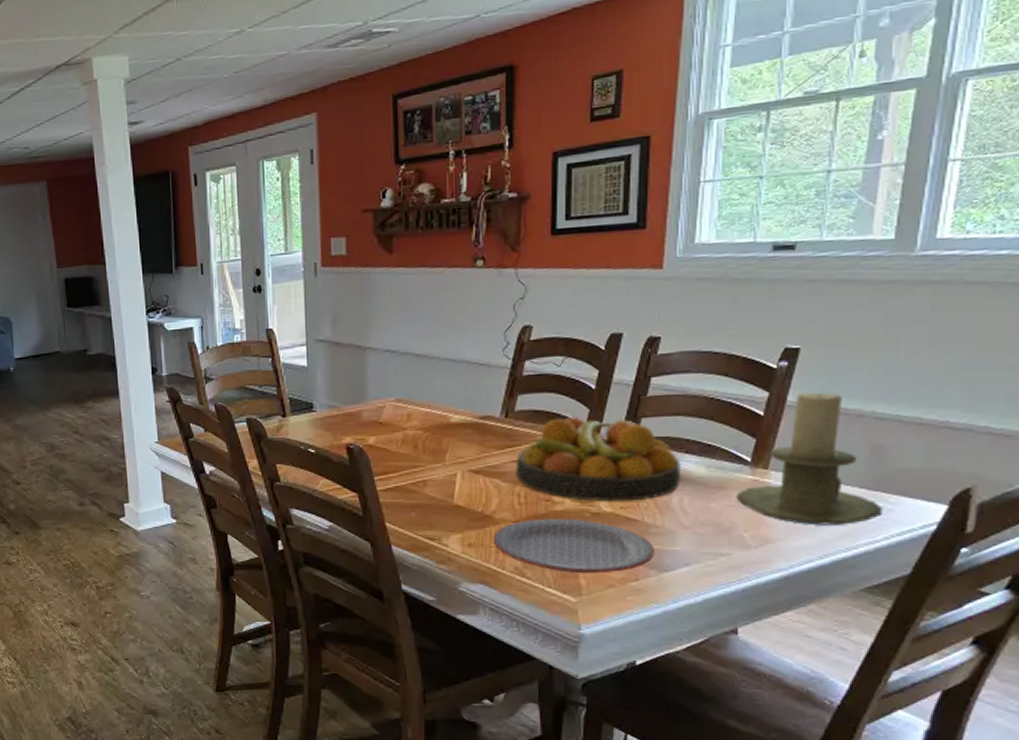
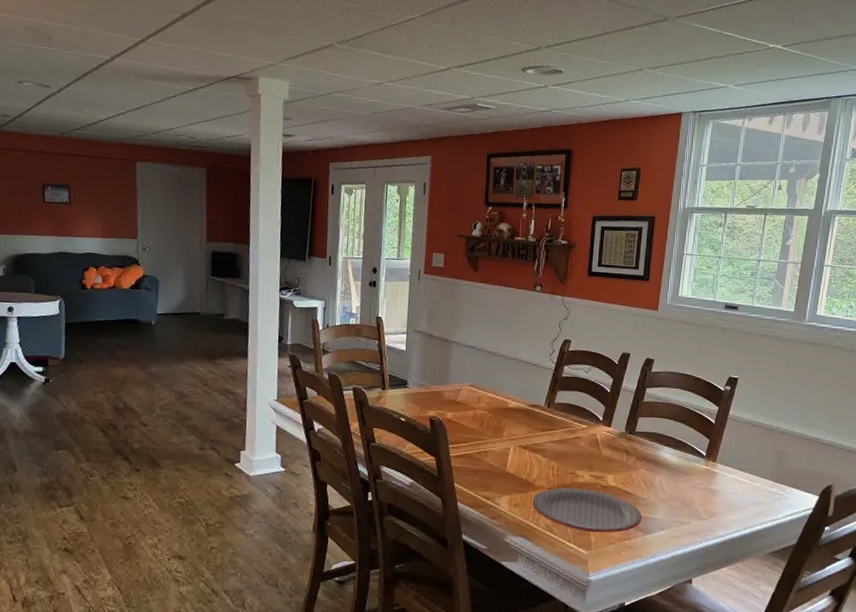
fruit bowl: present [515,416,681,502] -> none [552,411,662,479]
candle holder: present [736,392,883,526] -> none [695,410,782,506]

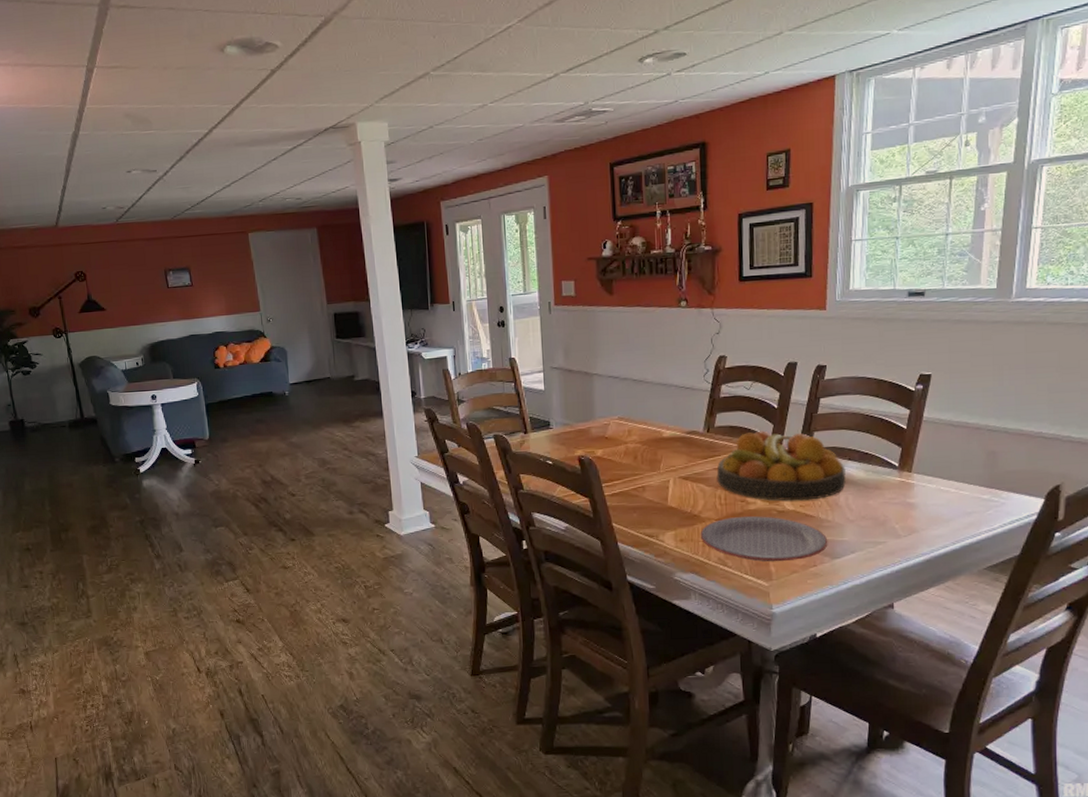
fruit bowl: none [552,411,662,479] -> present [716,430,846,501]

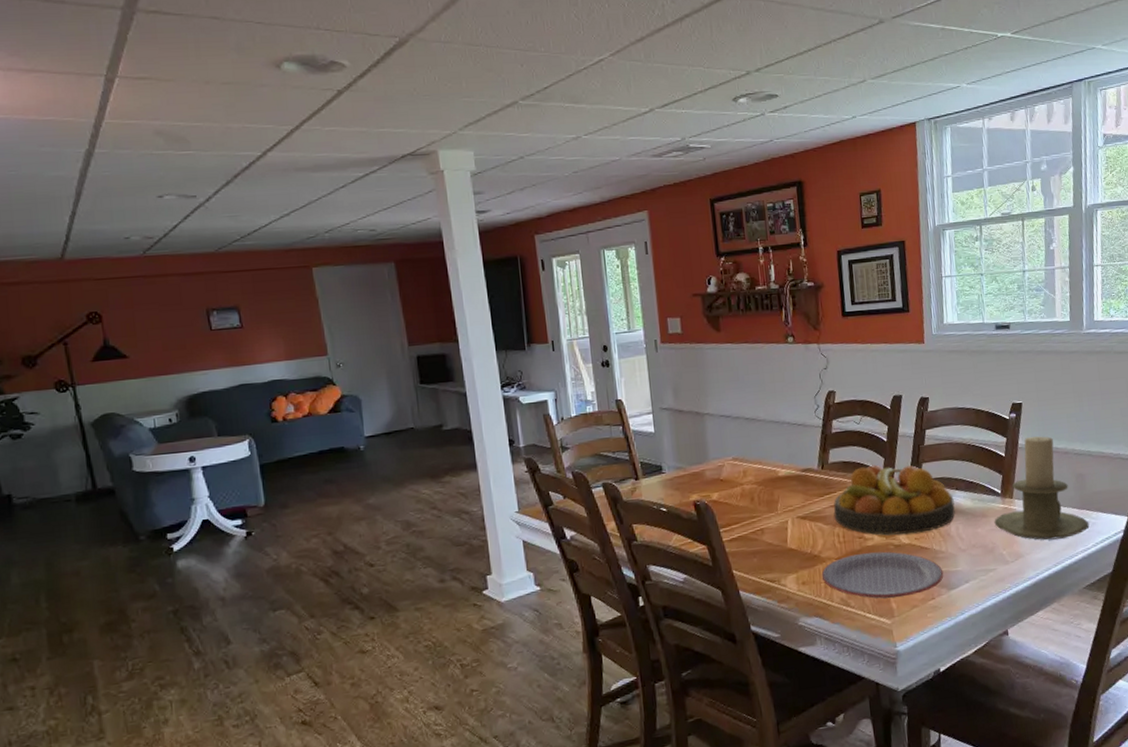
candle holder: none [888,410,998,517] -> present [994,436,1090,540]

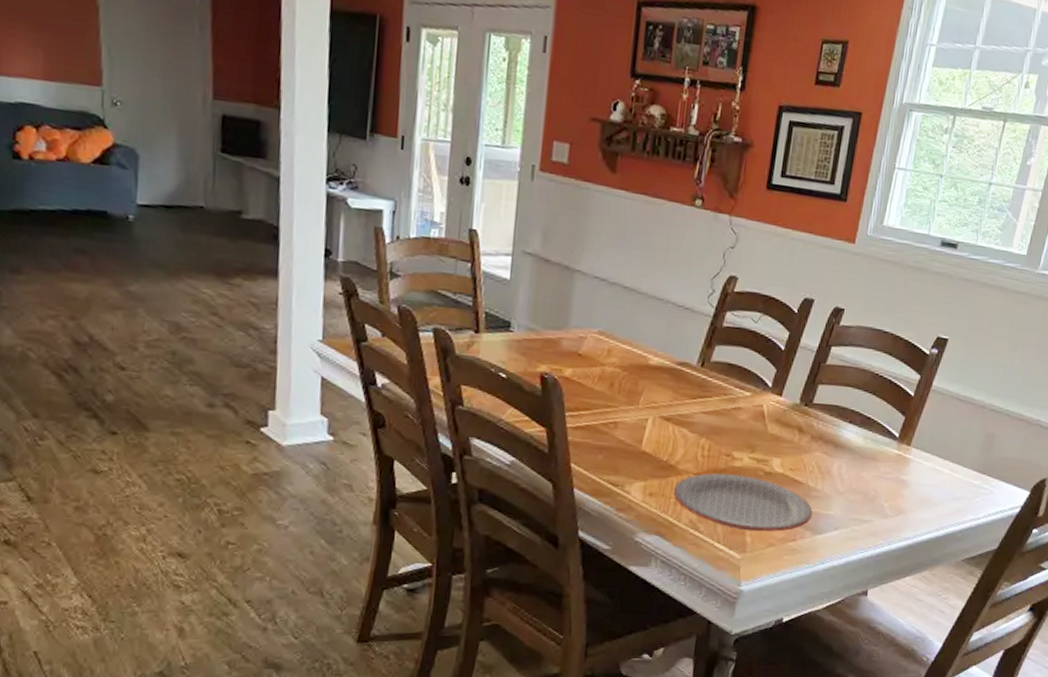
fruit bowl: present [833,464,955,535] -> none [703,374,845,464]
candle holder: present [994,436,1090,540] -> none [882,380,987,502]

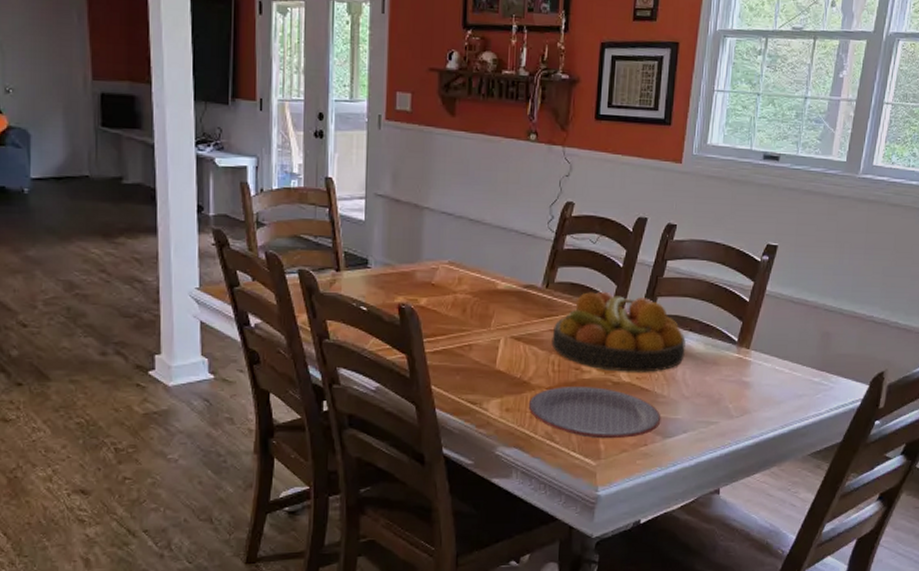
fruit bowl: none [703,374,845,464] -> present [551,291,686,372]

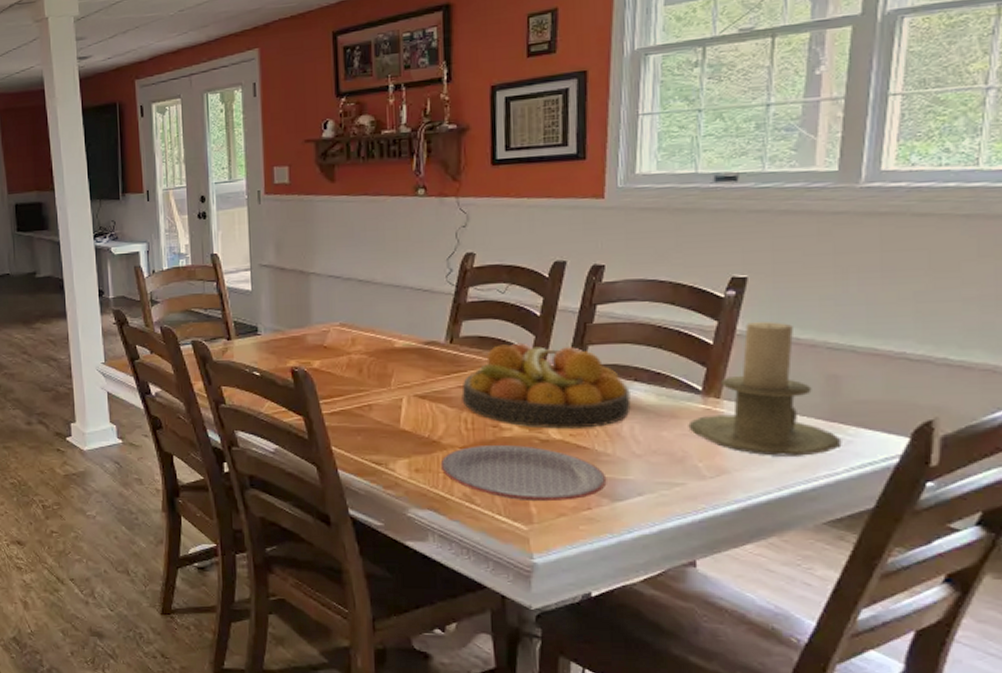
candle holder: none [725,285,827,399] -> present [688,322,842,456]

